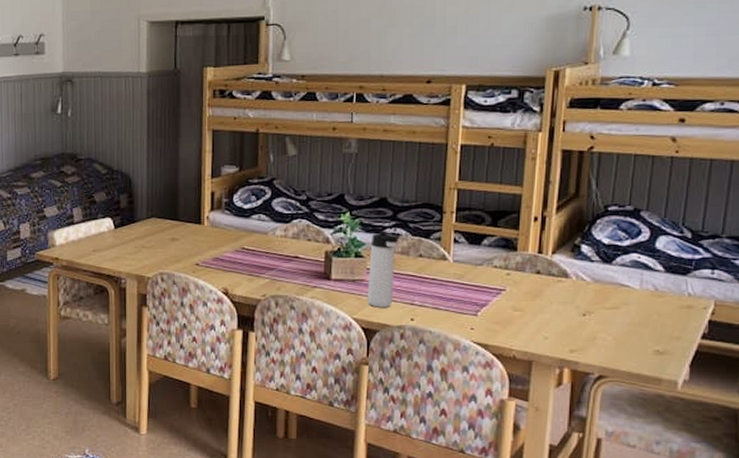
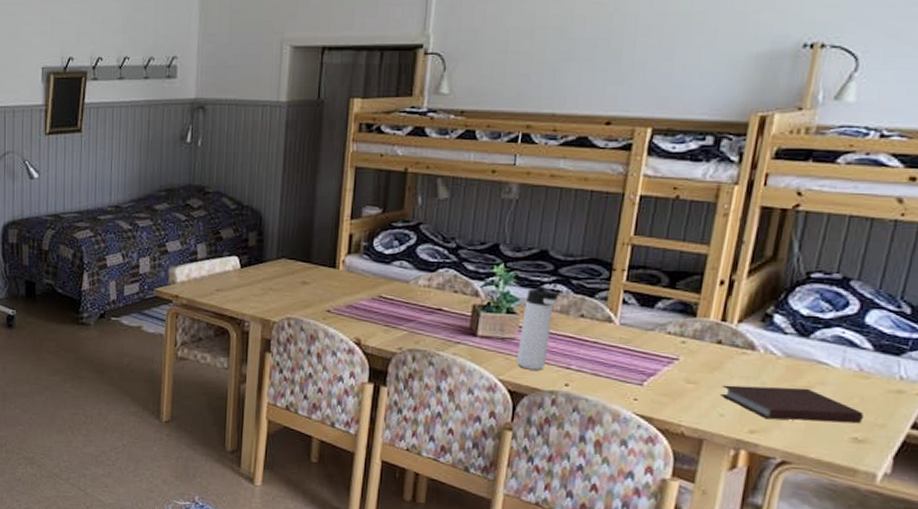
notebook: none [543,309,662,338] -> present [720,385,863,423]

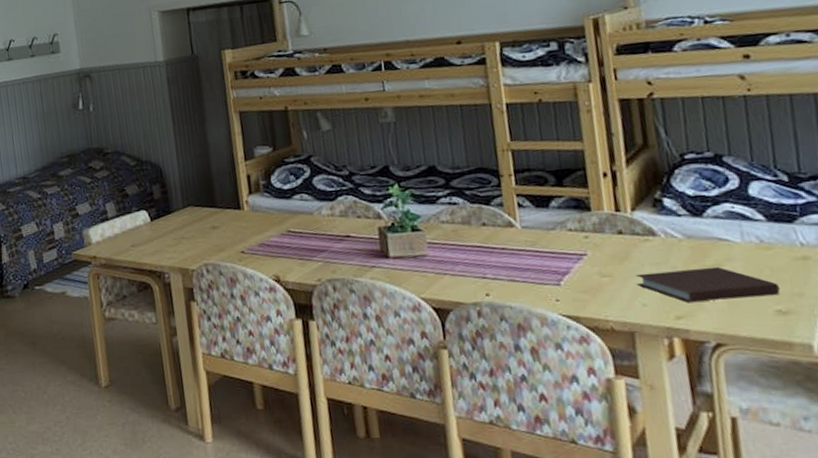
thermos bottle: present [517,286,561,370] -> none [426,200,462,285]

